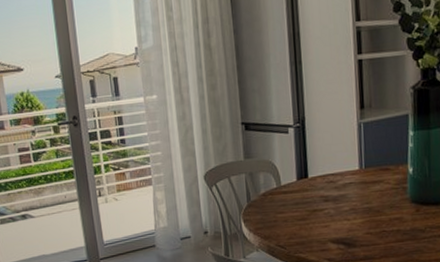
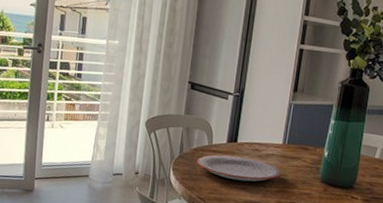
plate: none [268,192,364,220] -> present [197,154,281,182]

